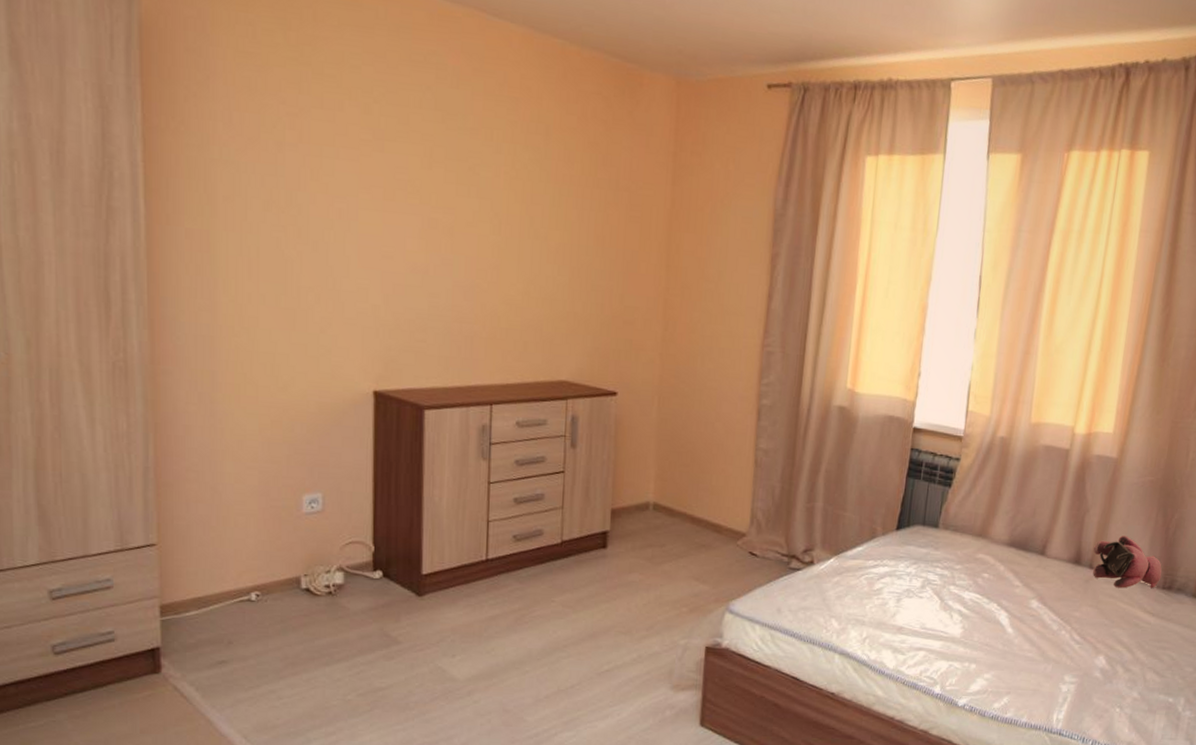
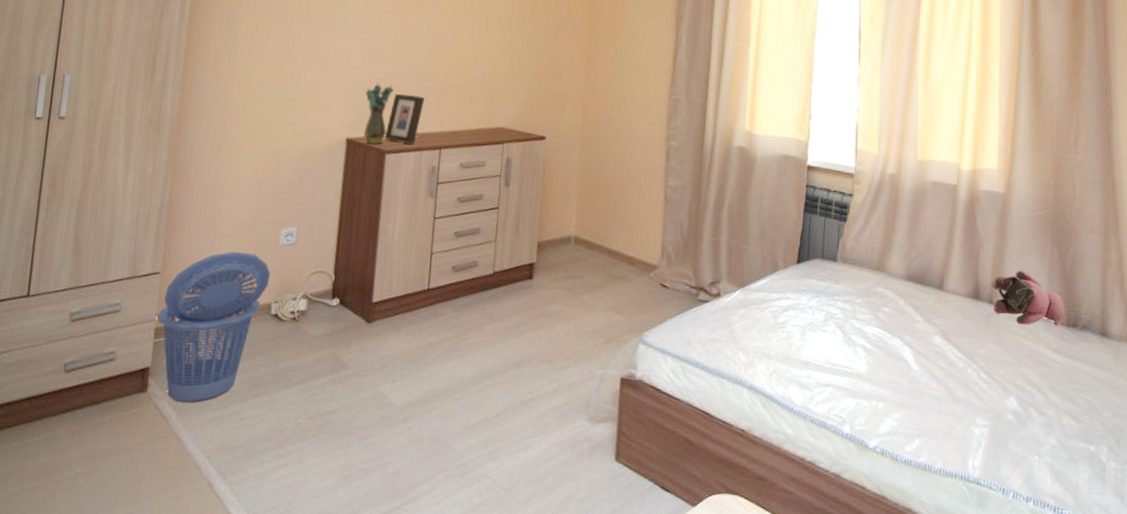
laundry basket: none [159,520,296,683] -> present [156,251,271,403]
vase: none [393,324,428,399] -> present [364,82,394,145]
picture frame: none [421,338,467,398] -> present [384,93,424,144]

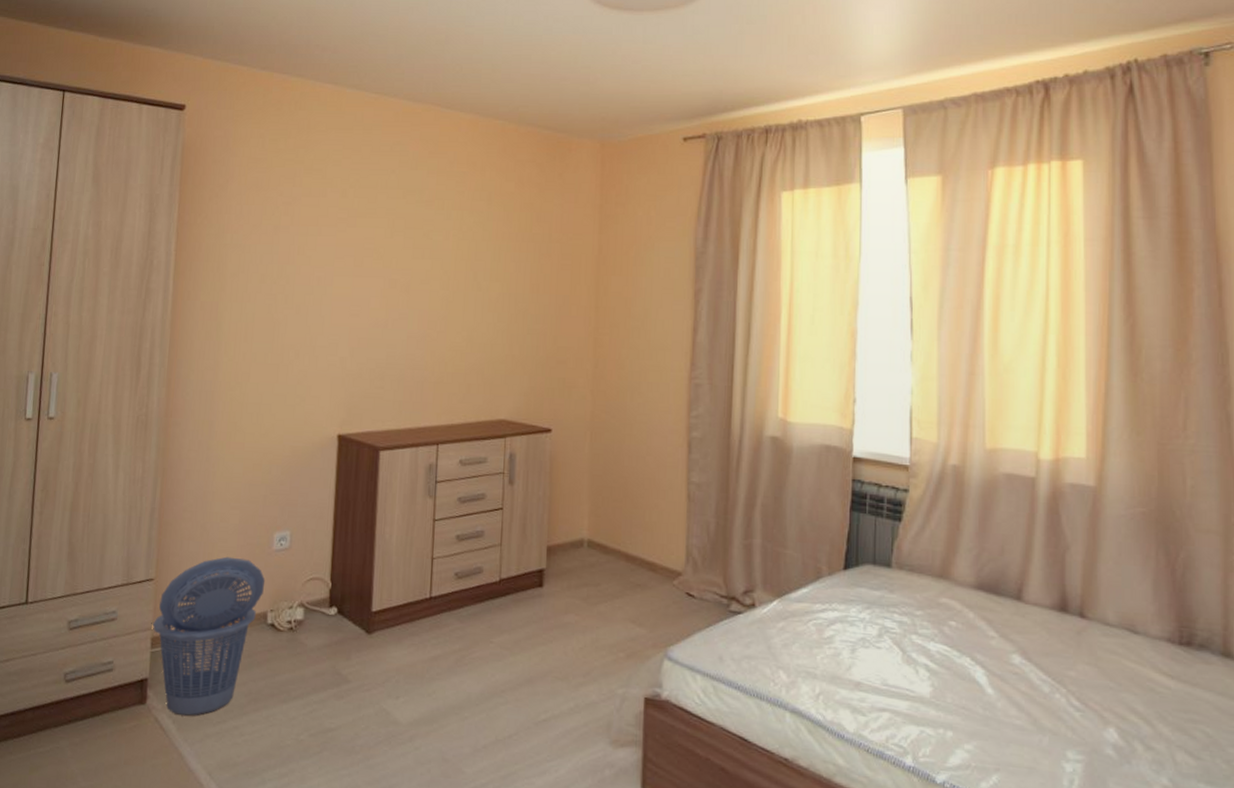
vase: present [364,82,394,145] -> none [356,373,386,441]
picture frame: present [384,93,424,144] -> none [377,384,418,439]
stuffed bear: present [990,270,1065,326] -> none [1081,577,1176,645]

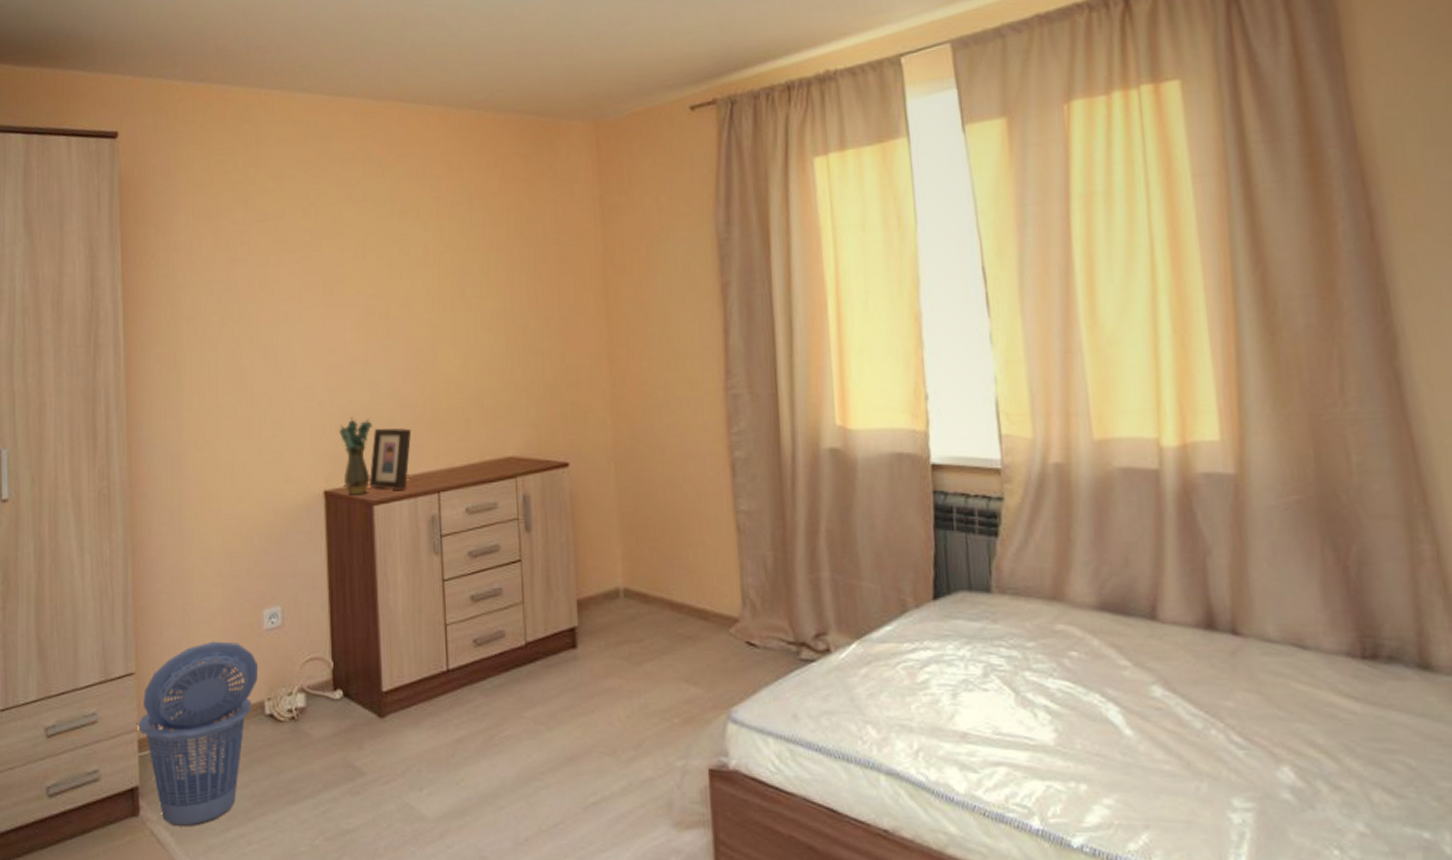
vase: none [356,373,386,441] -> present [339,417,372,495]
picture frame: none [377,384,418,439] -> present [369,428,411,490]

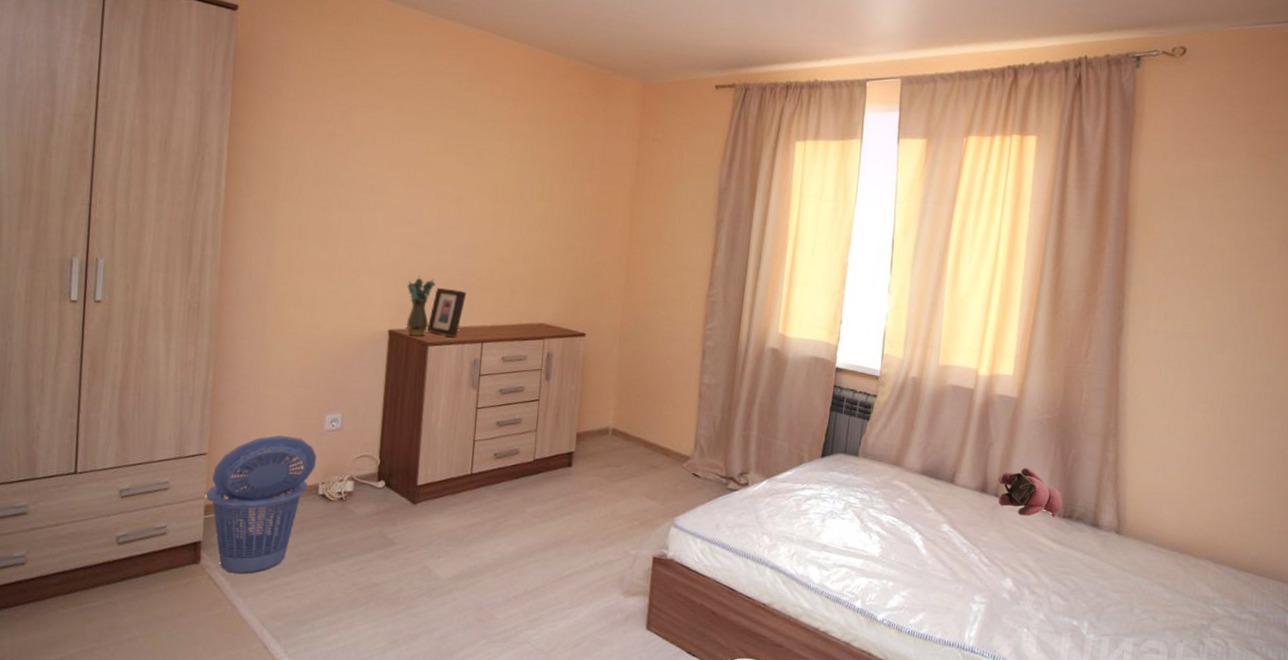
stuffed bear: none [1230,583,1356,661] -> present [997,467,1062,517]

